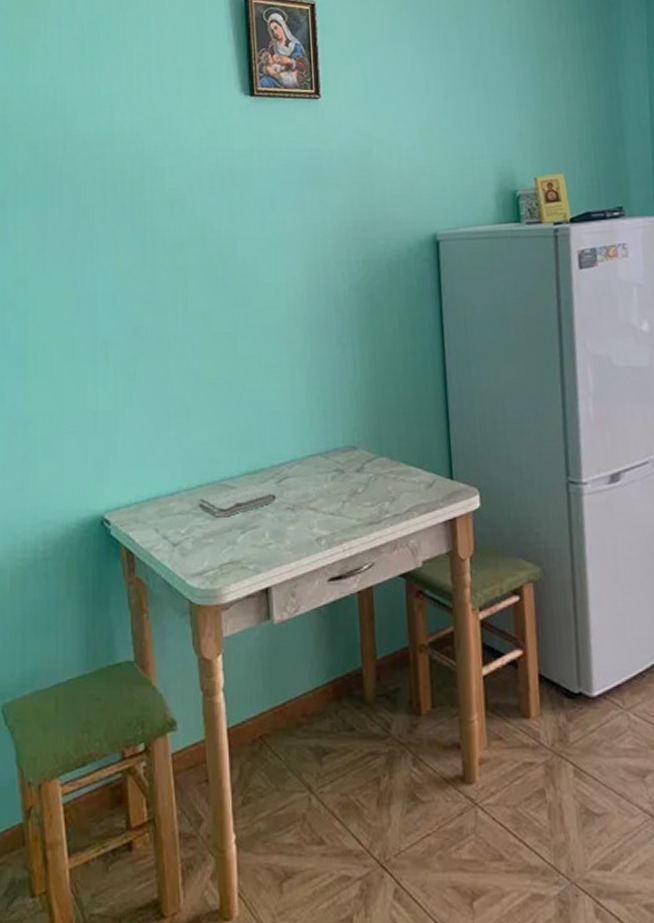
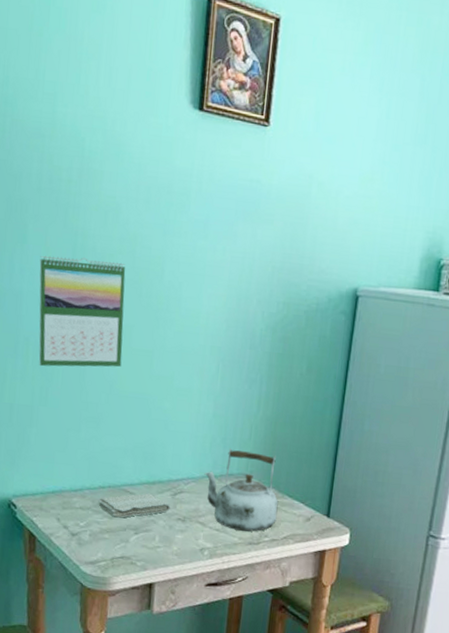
calendar: none [111,249,205,368] -> present [39,255,126,367]
kettle: none [308,421,395,511] -> present [204,449,279,532]

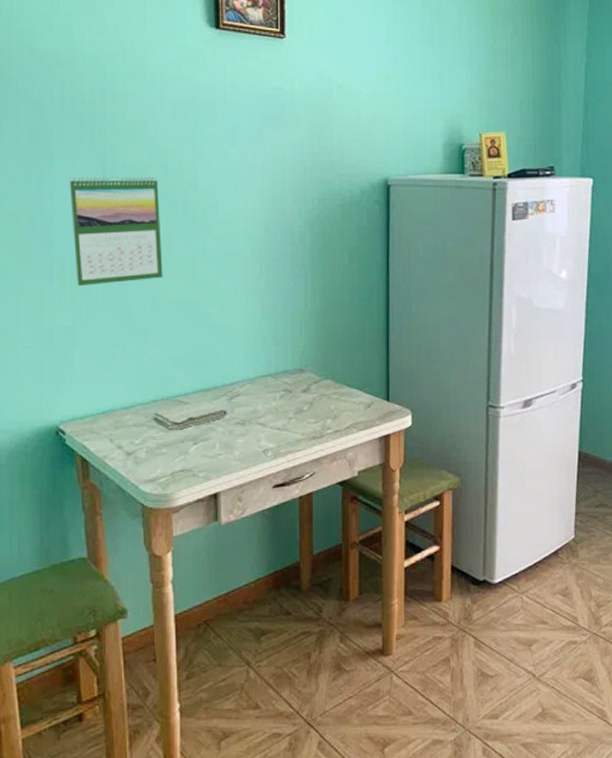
kettle: present [204,449,279,532] -> none [259,346,337,427]

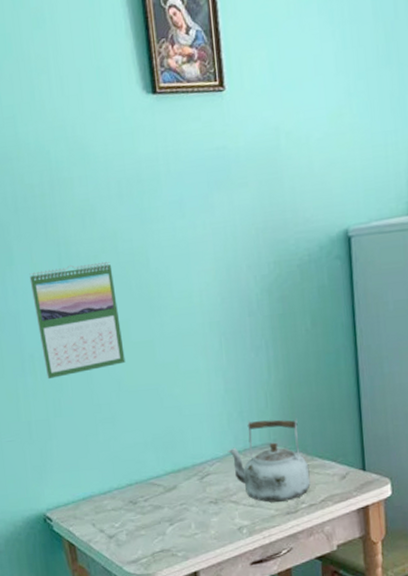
washcloth: present [152,401,228,430] -> none [128,482,200,512]
kettle: none [259,346,337,427] -> present [227,419,311,503]

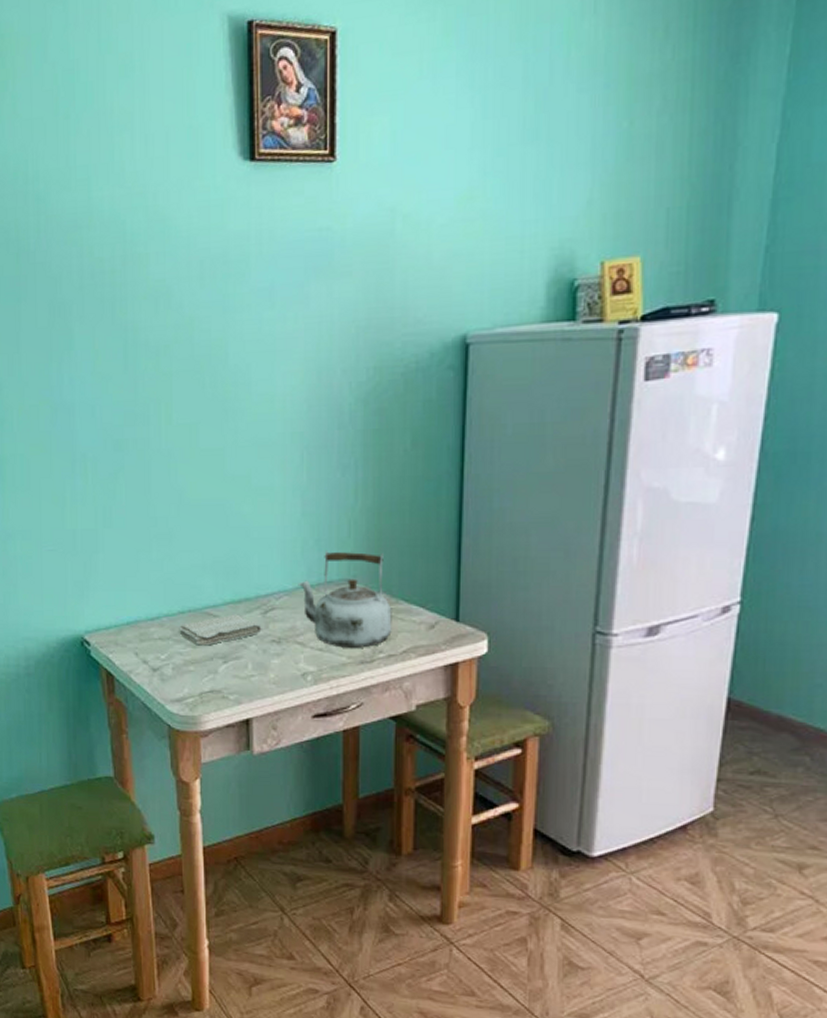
calendar: present [29,261,125,380] -> none [89,353,190,484]
washcloth: none [128,482,200,512] -> present [179,614,262,646]

